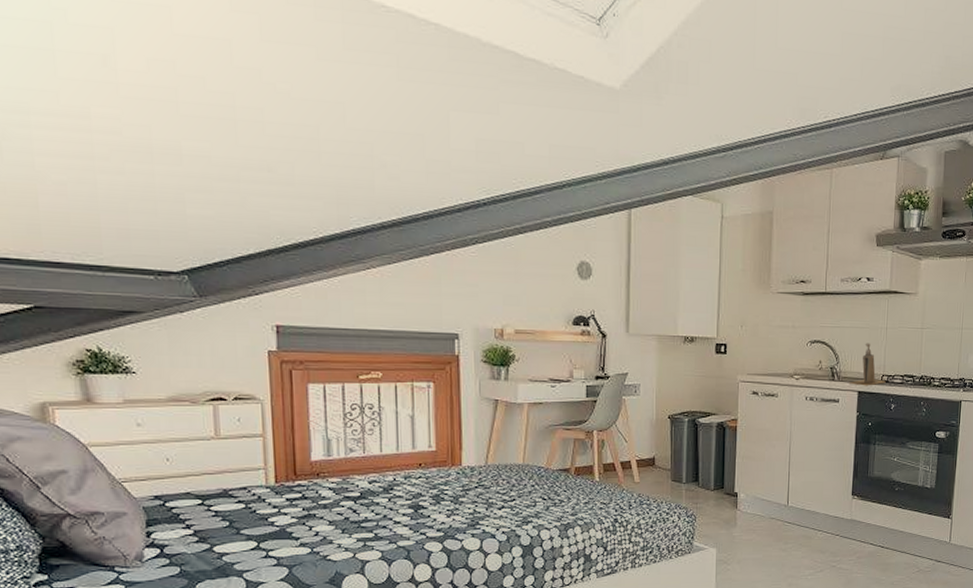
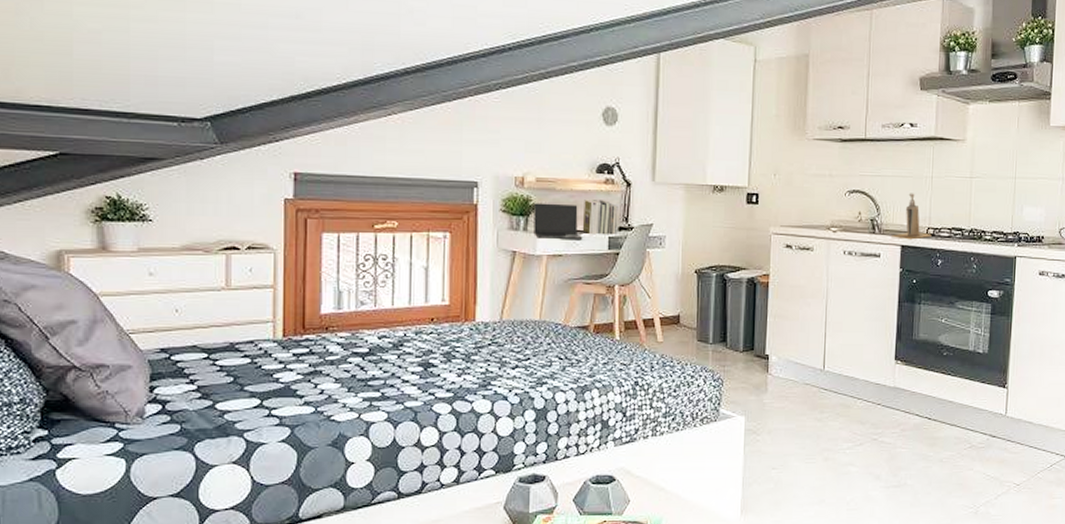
laptop: none [514,353,562,389] -> present [534,202,583,241]
books: none [561,350,595,384] -> present [582,200,618,235]

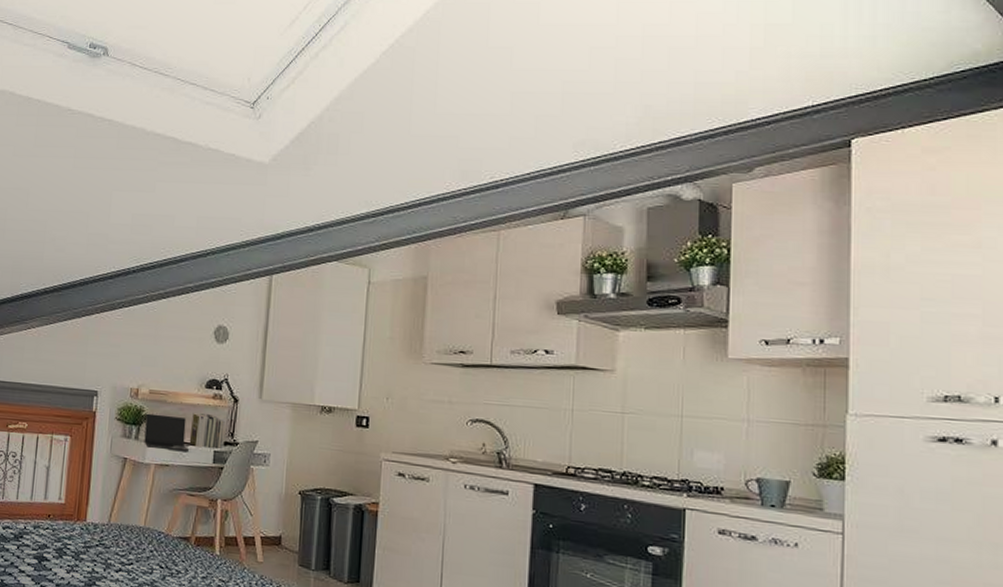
soap dispenser: present [890,193,932,240] -> none [521,426,573,479]

